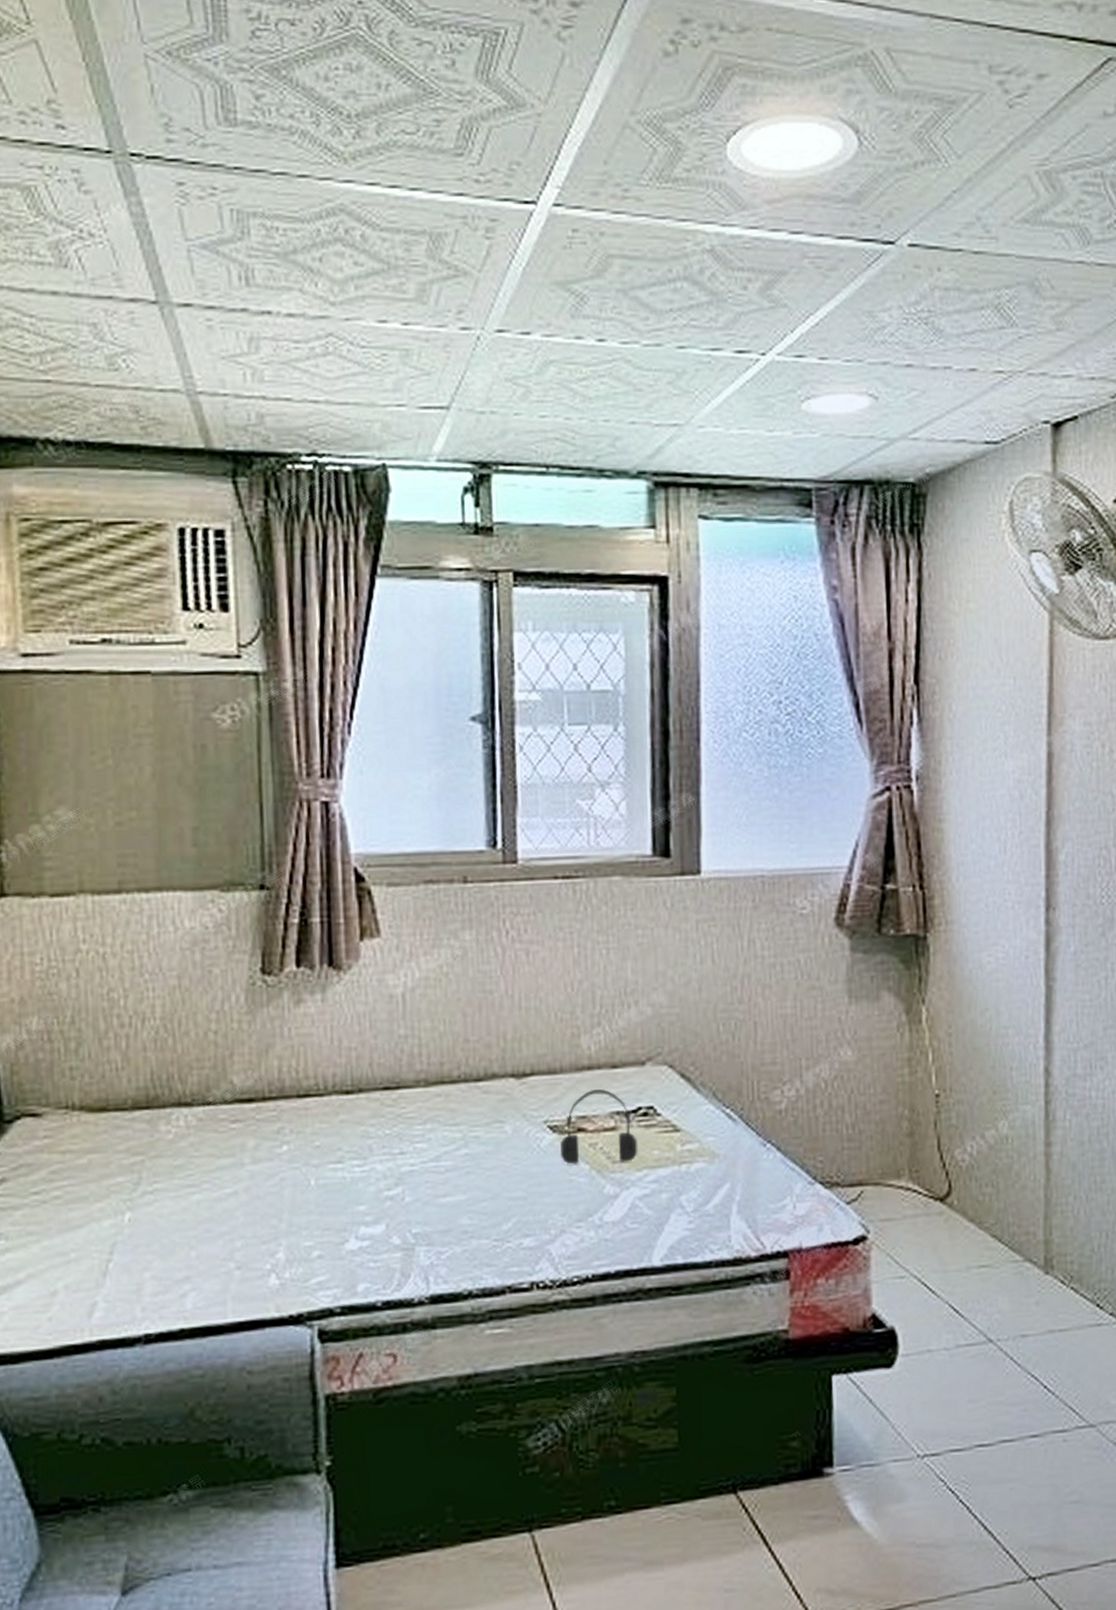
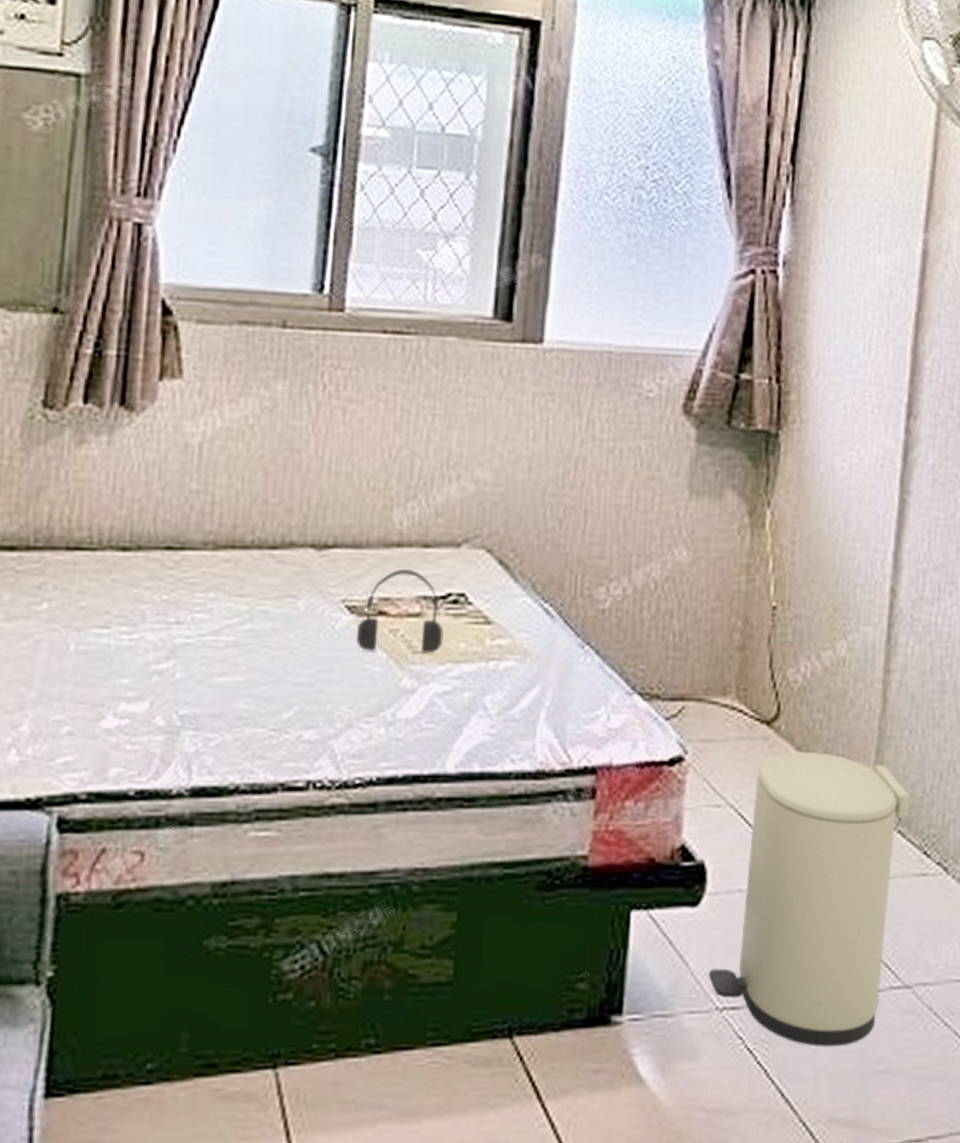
pedal bin: none [907,1222,1081,1483] -> present [708,751,911,1046]

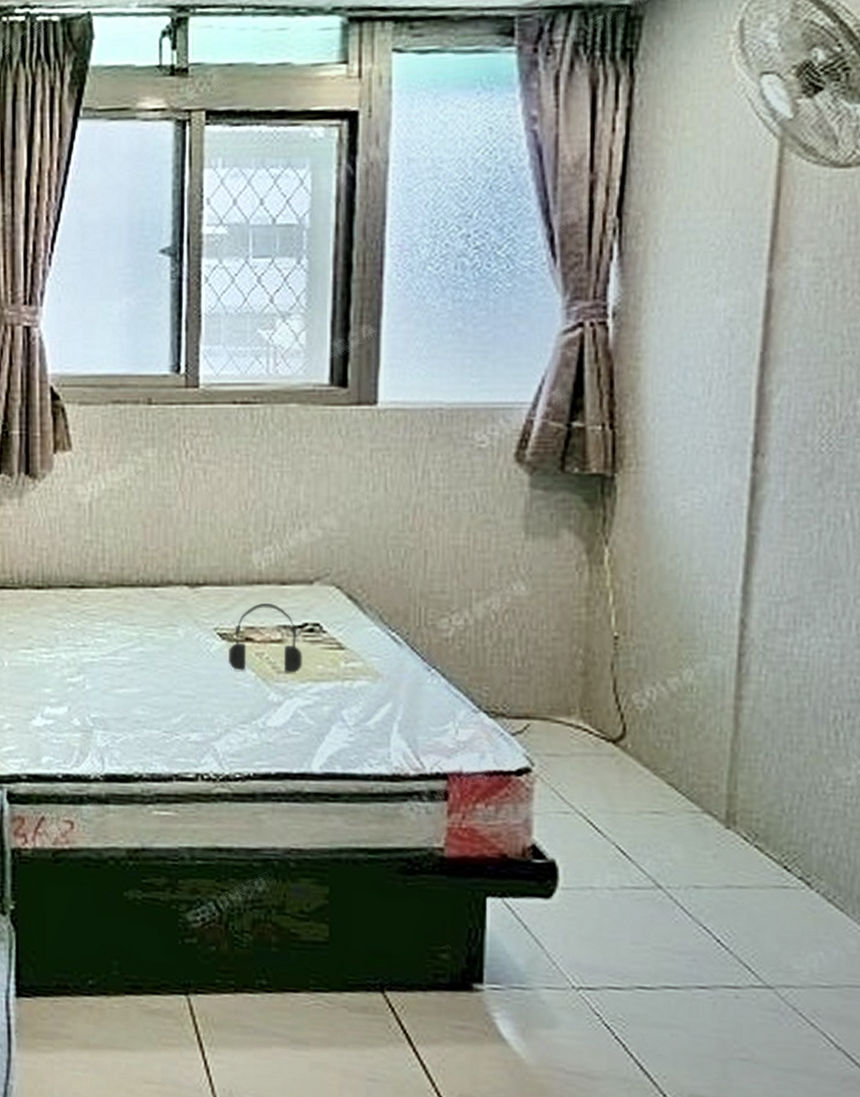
pedal bin: present [708,751,911,1046] -> none [563,768,768,1032]

